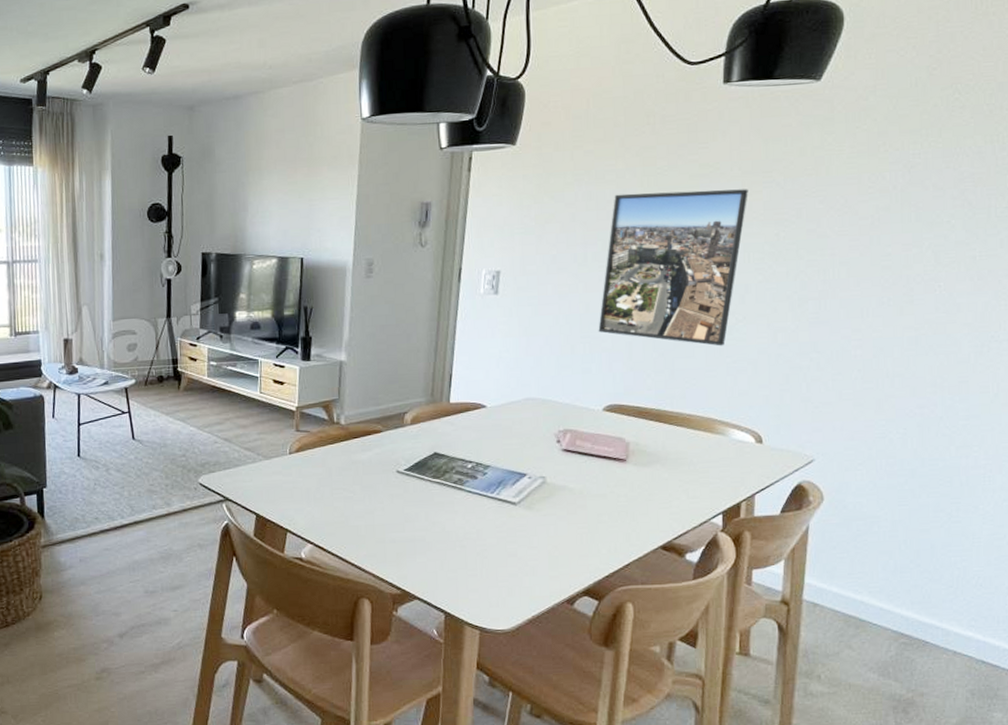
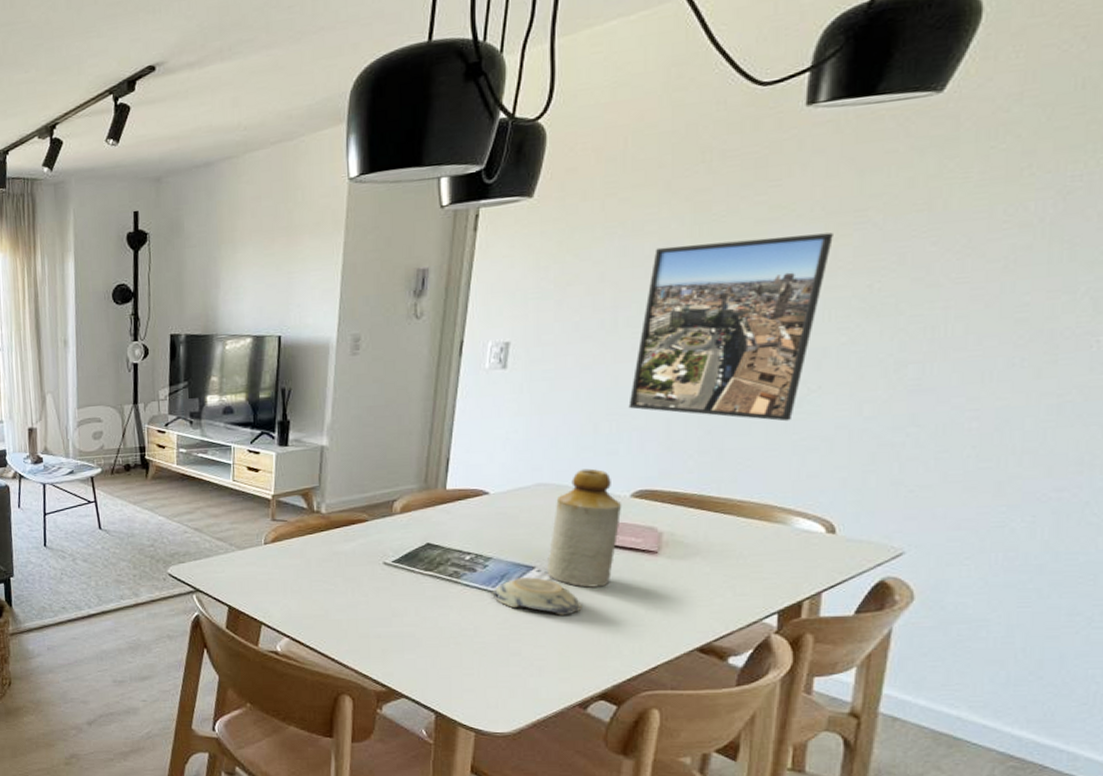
decorative bowl: none [491,483,567,519] -> present [492,577,582,616]
bottle: none [537,385,596,493] -> present [547,468,622,588]

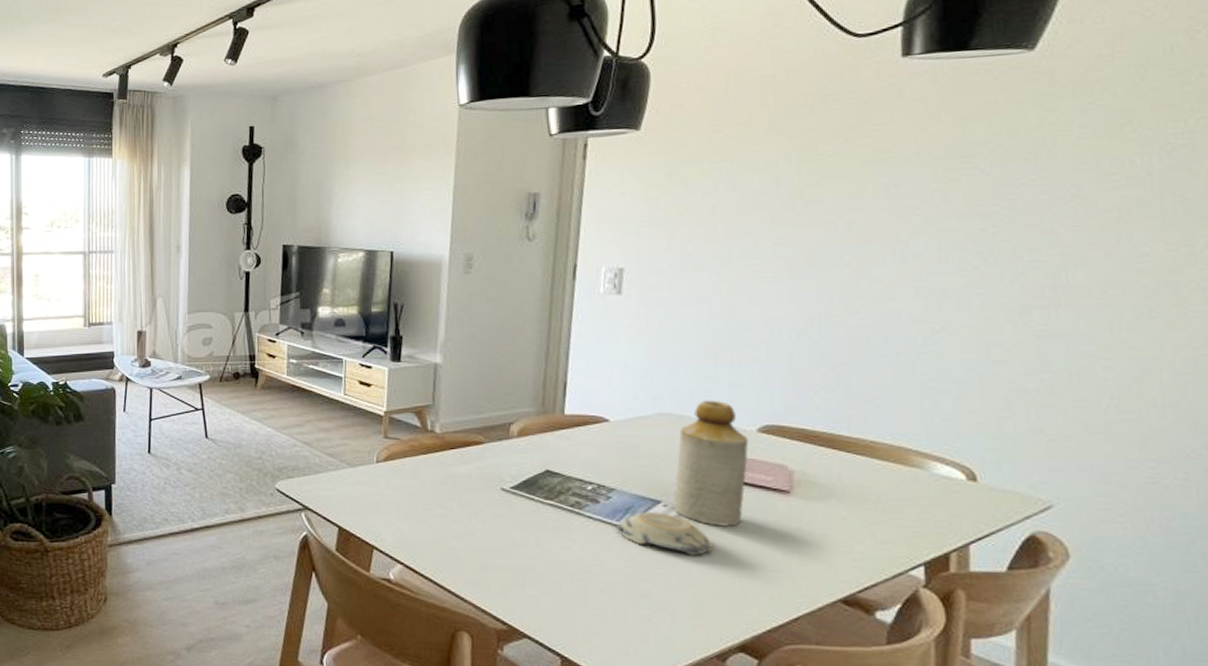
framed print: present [628,232,833,422] -> none [748,176,942,361]

